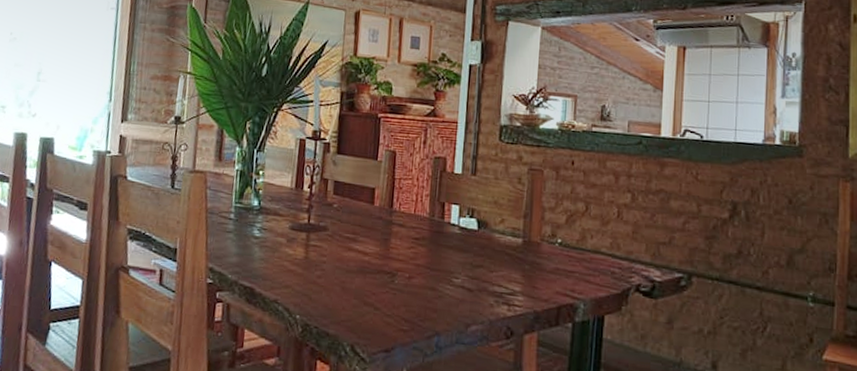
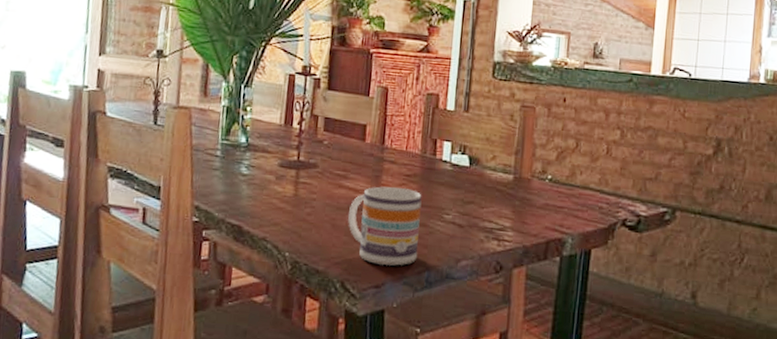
mug: none [357,249,431,330] -> present [348,186,422,266]

